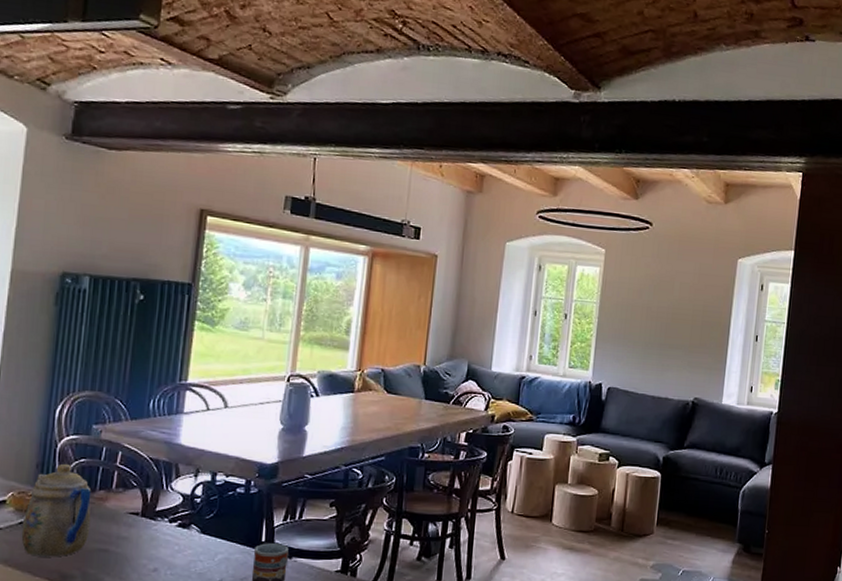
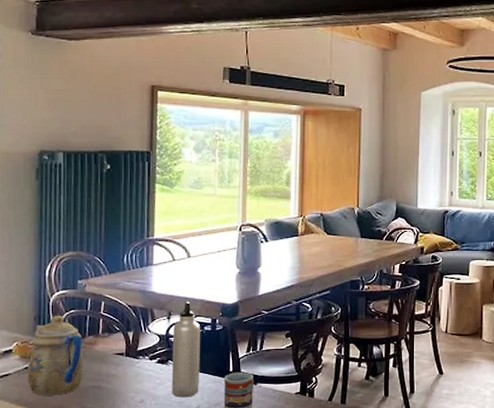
water bottle: none [191,458,233,569] -> present [171,301,201,398]

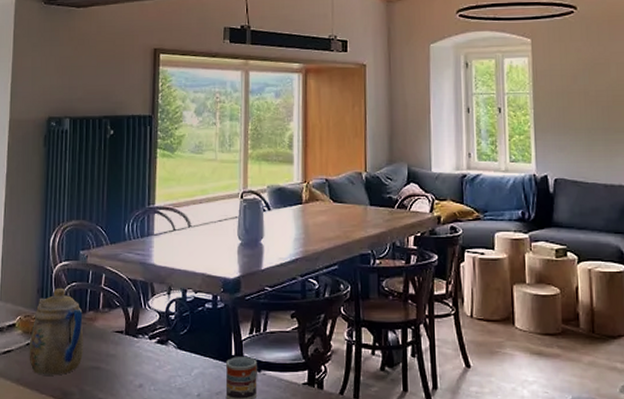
water bottle: present [171,301,201,398] -> none [171,275,202,384]

